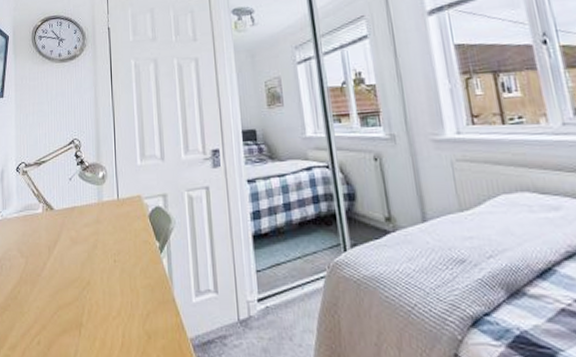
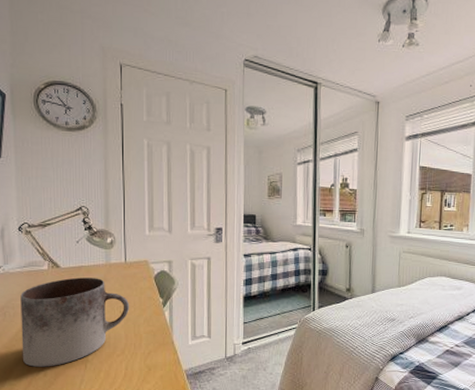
mug: none [16,220,125,333] -> present [20,277,130,367]

